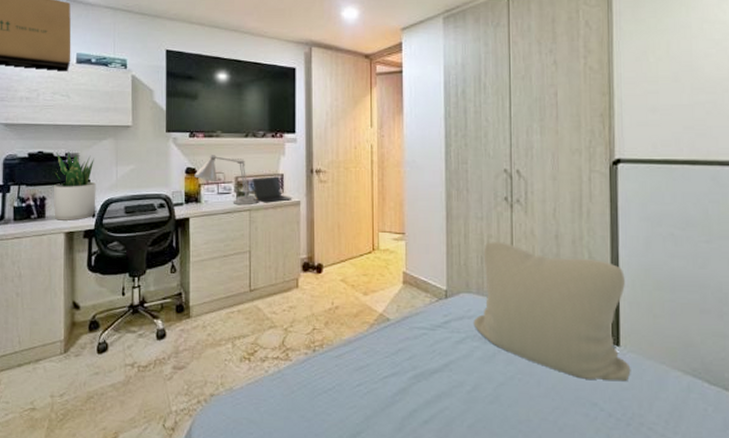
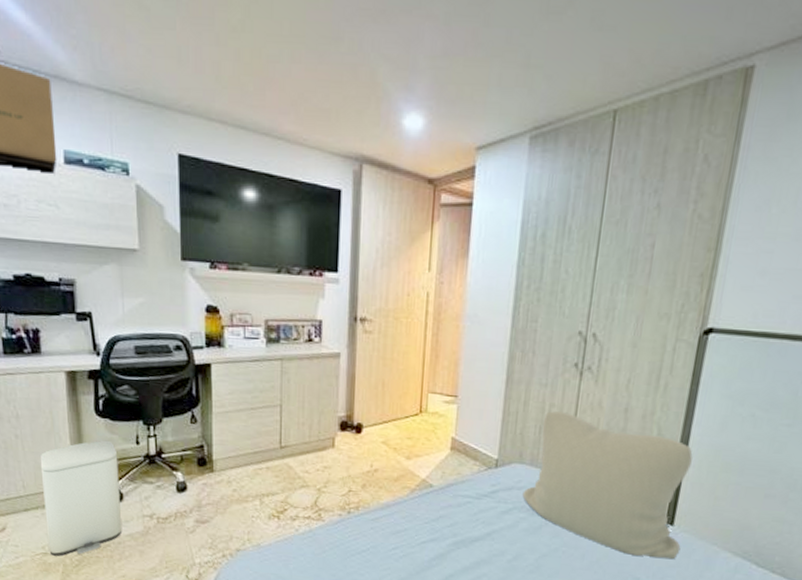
pedal bin: none [36,293,106,411] -> present [40,440,123,556]
planter: present [53,152,96,221] -> none [46,276,100,358]
desk lamp: present [194,155,260,206] -> none [216,292,293,354]
laptop: present [252,176,291,203] -> none [285,322,330,353]

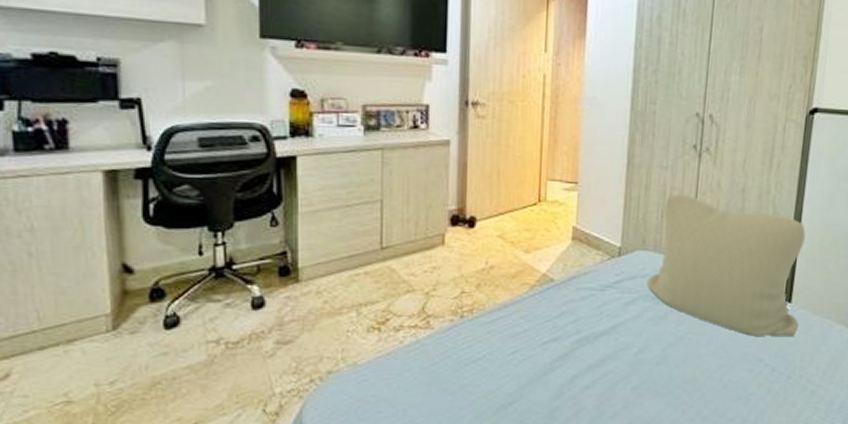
pedal bin: present [40,440,123,556] -> none [63,252,179,404]

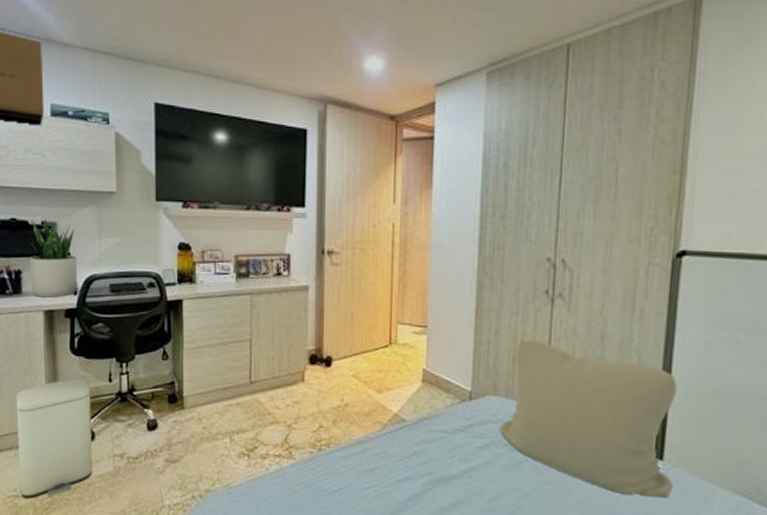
pedal bin: none [63,252,179,404] -> present [16,378,93,499]
planter: none [78,55,152,154] -> present [29,219,78,298]

